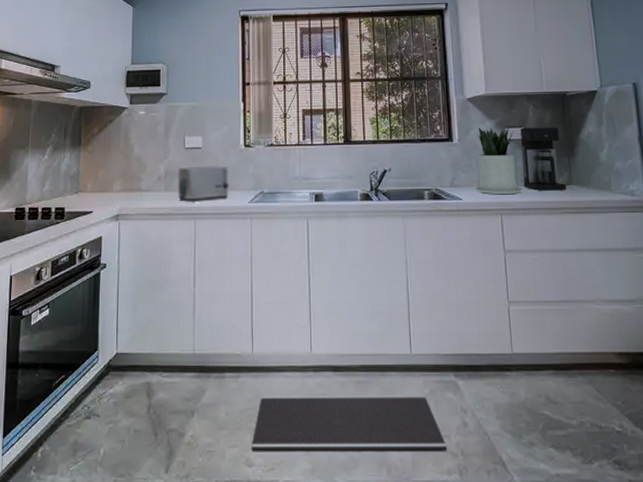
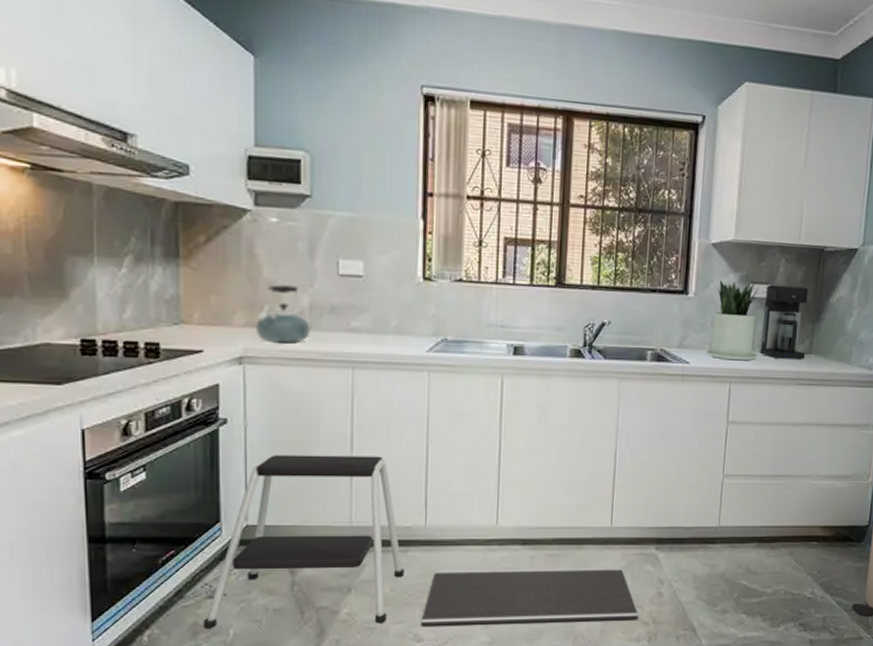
step stool: none [81,291,236,447] -> present [203,454,404,628]
kettle: none [127,159,165,203] -> present [255,284,311,344]
toaster: present [177,165,229,203] -> none [327,300,401,348]

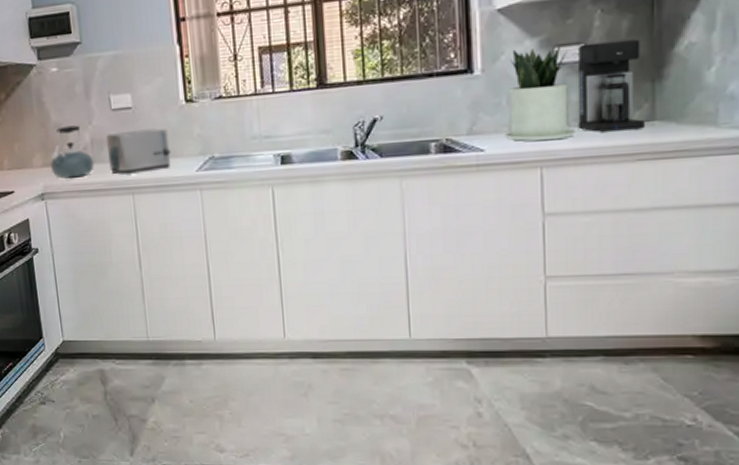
step stool: present [203,454,404,628] -> none [40,274,200,433]
toaster: none [327,300,401,348] -> present [106,127,171,175]
door mat: present [421,568,638,626] -> none [221,383,454,442]

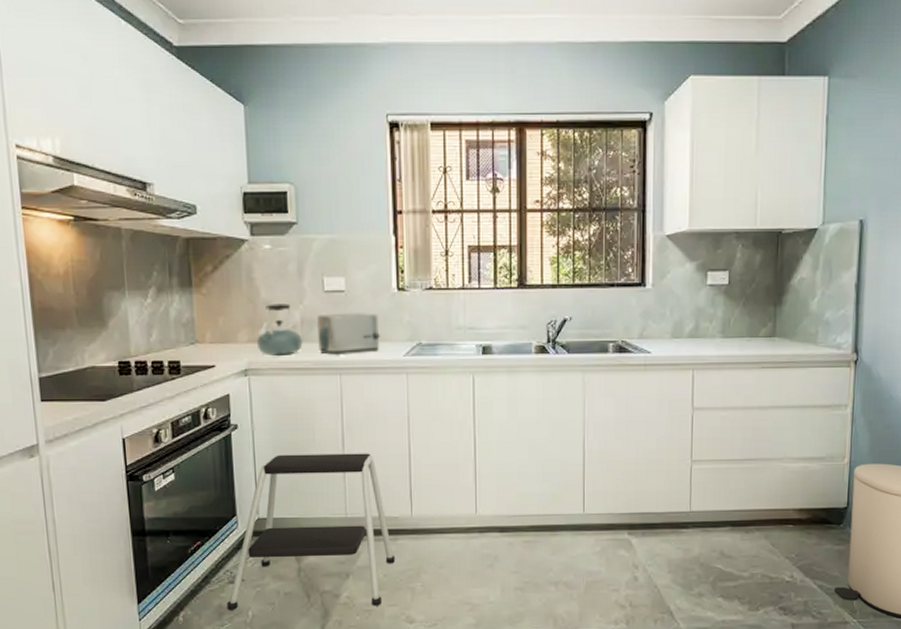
step stool: none [40,274,200,433] -> present [227,453,395,610]
planter: present [503,44,576,142] -> none [666,270,720,348]
coffee maker: present [577,39,646,134] -> none [721,271,769,345]

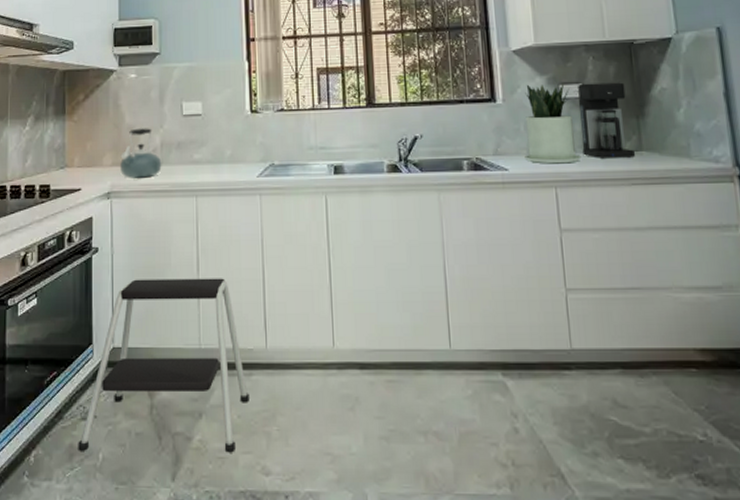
toaster: present [316,311,380,356] -> none [175,134,234,178]
planter: none [666,270,720,348] -> present [523,83,582,164]
coffee maker: none [721,271,769,345] -> present [578,82,636,160]

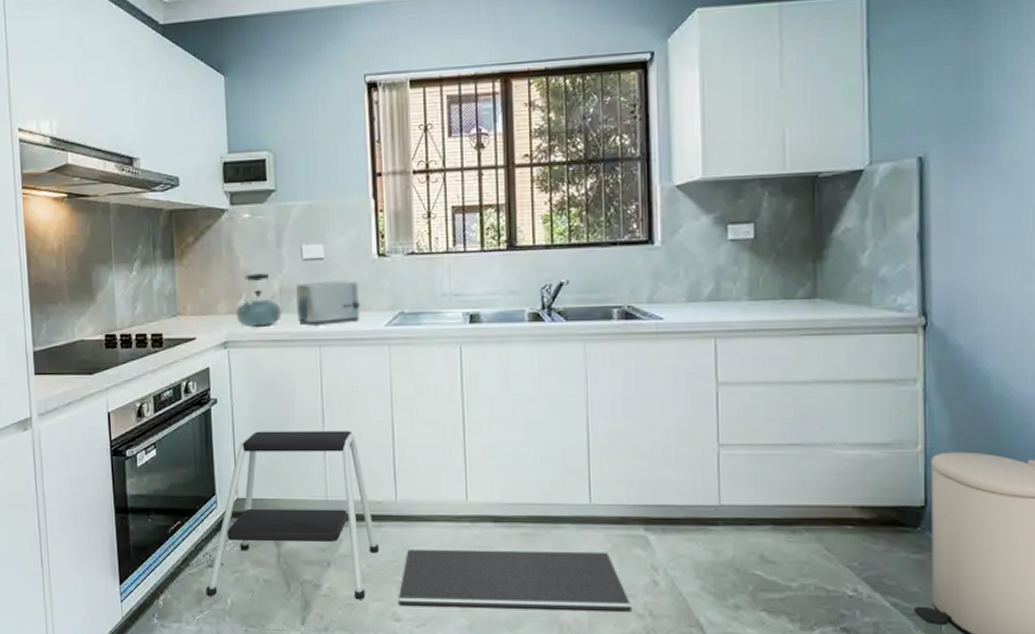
toaster: none [175,134,234,178] -> present [295,279,361,327]
door mat: none [268,396,494,461] -> present [398,547,631,612]
planter: present [523,83,582,164] -> none [681,222,747,313]
coffee maker: present [578,82,636,160] -> none [747,221,809,308]

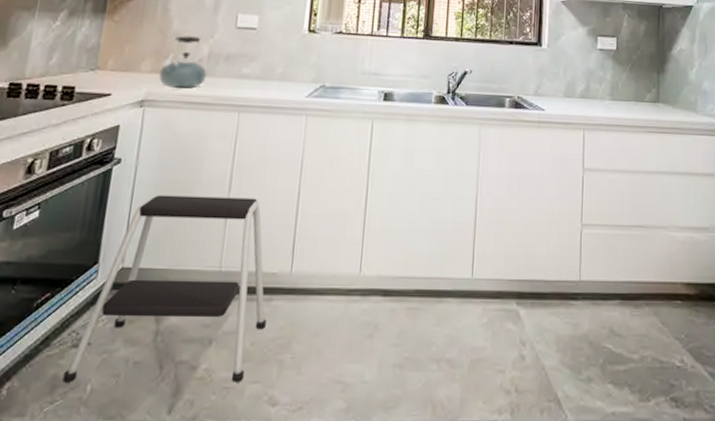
toaster: present [295,279,361,327] -> none [221,49,287,93]
door mat: present [398,547,631,612] -> none [277,322,500,387]

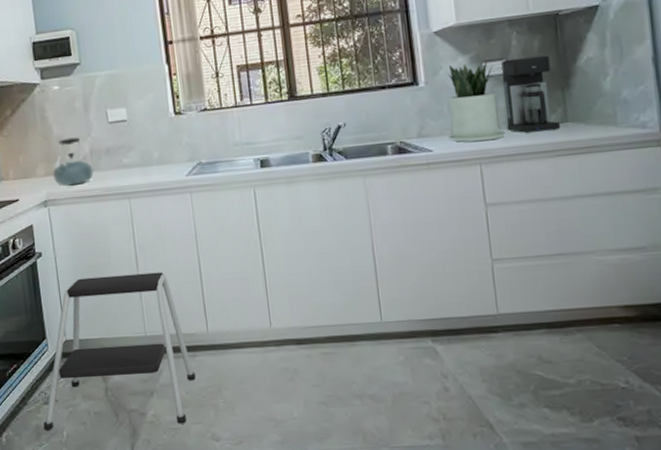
planter: none [559,33,609,109] -> present [447,60,506,142]
coffee maker: none [610,37,654,109] -> present [501,55,561,134]

